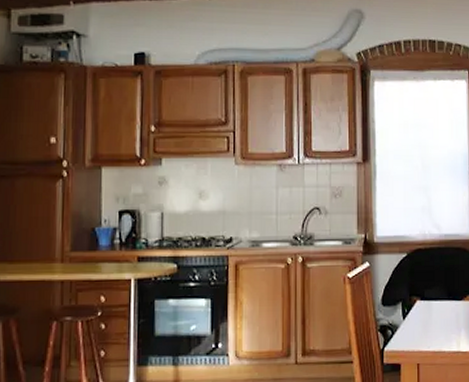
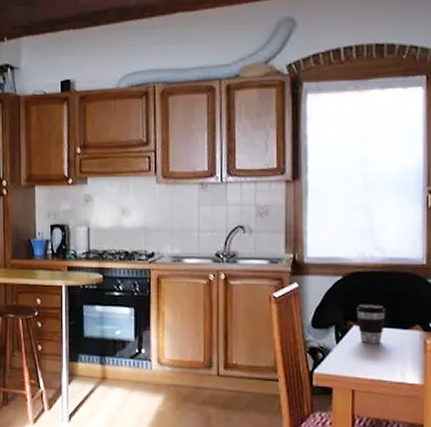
coffee cup: none [419,279,443,317] -> present [356,304,386,344]

